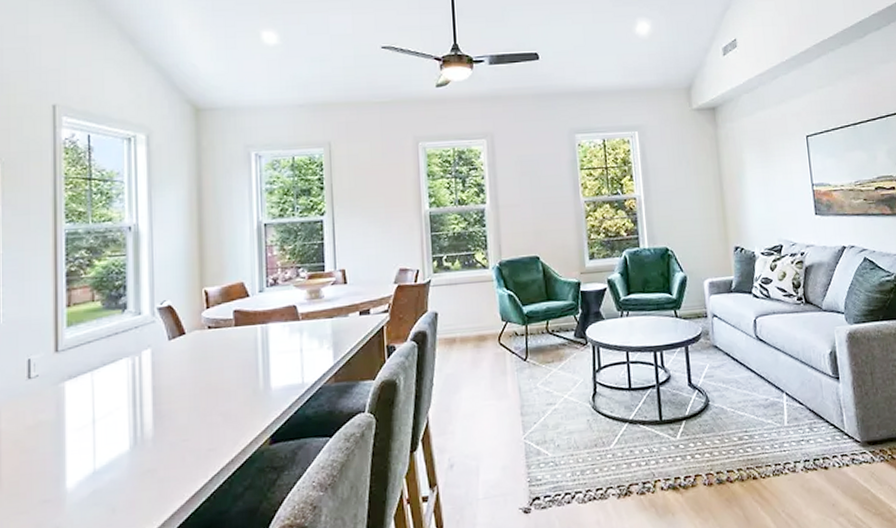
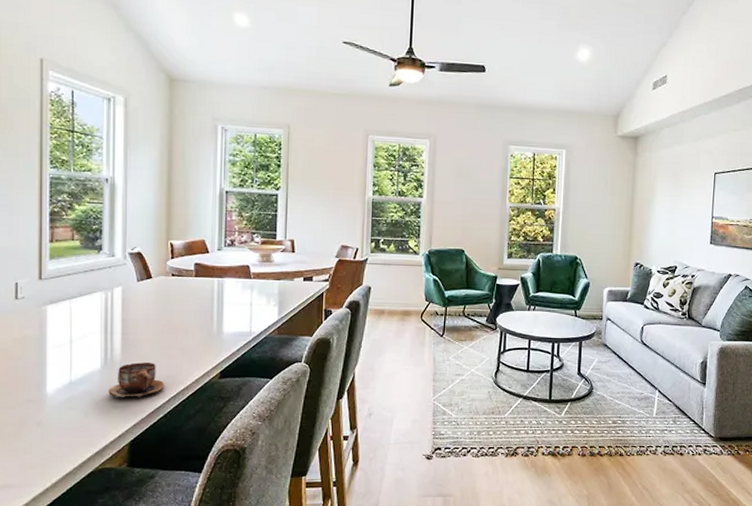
cup: none [140,435,206,484] -> present [108,362,165,397]

